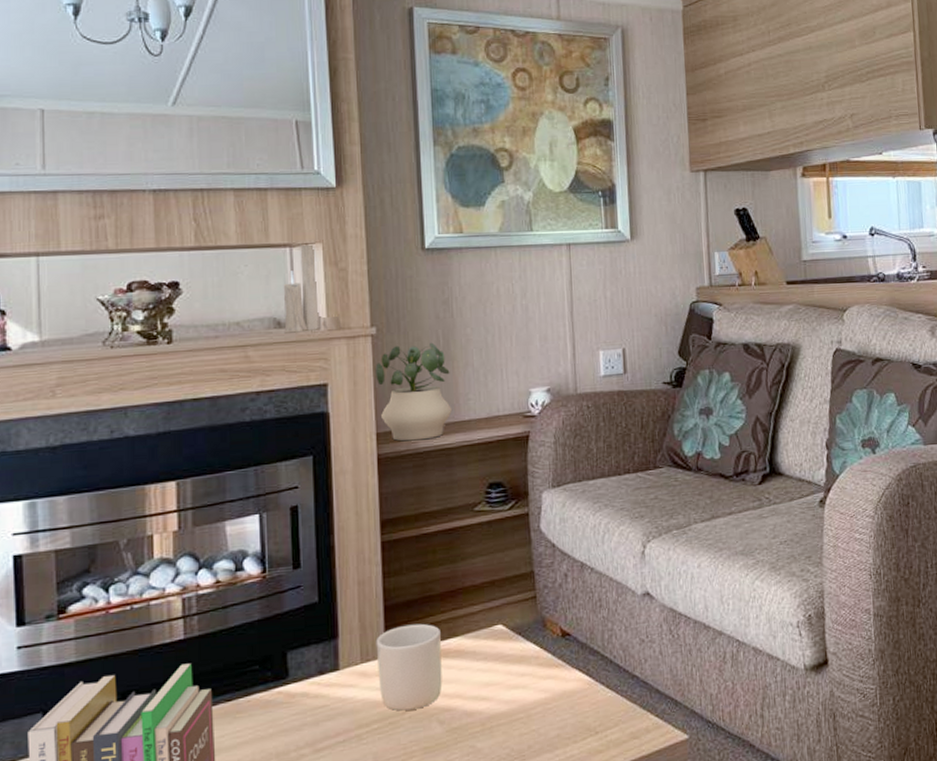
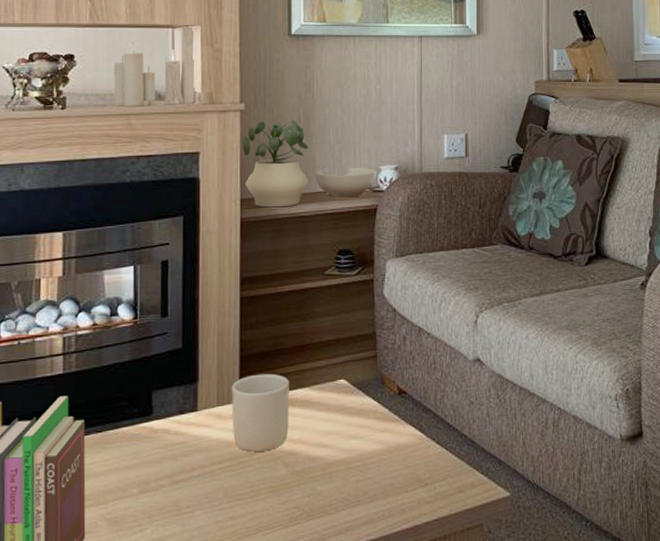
candle: none [226,274,276,338] -> present [114,51,156,107]
bowl: none [458,391,528,426] -> present [315,167,378,198]

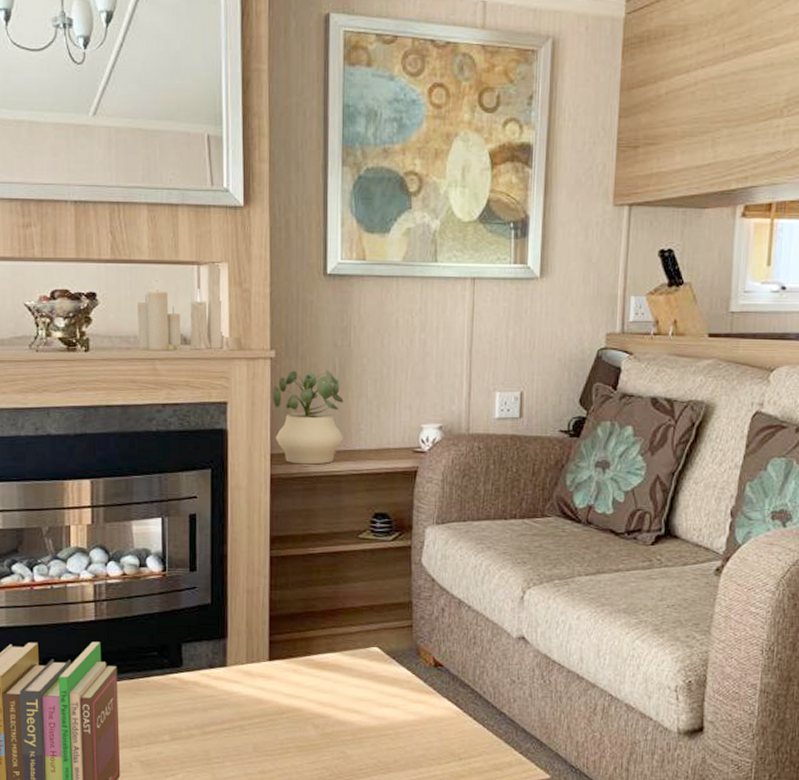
mug: present [231,373,290,452] -> none [260,635,321,711]
bowl: present [315,167,378,198] -> none [350,424,419,457]

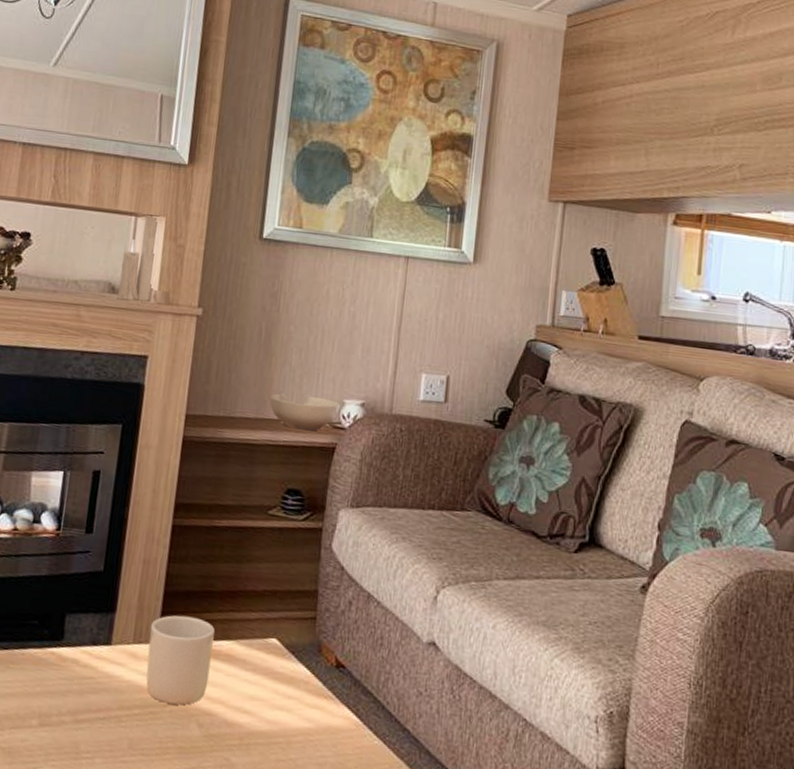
candle: present [138,289,182,351] -> none [65,236,112,300]
mug: none [260,635,321,711] -> present [146,615,216,705]
potted plant: present [273,369,345,465] -> none [193,330,267,431]
bowl: none [350,424,419,457] -> present [270,393,341,431]

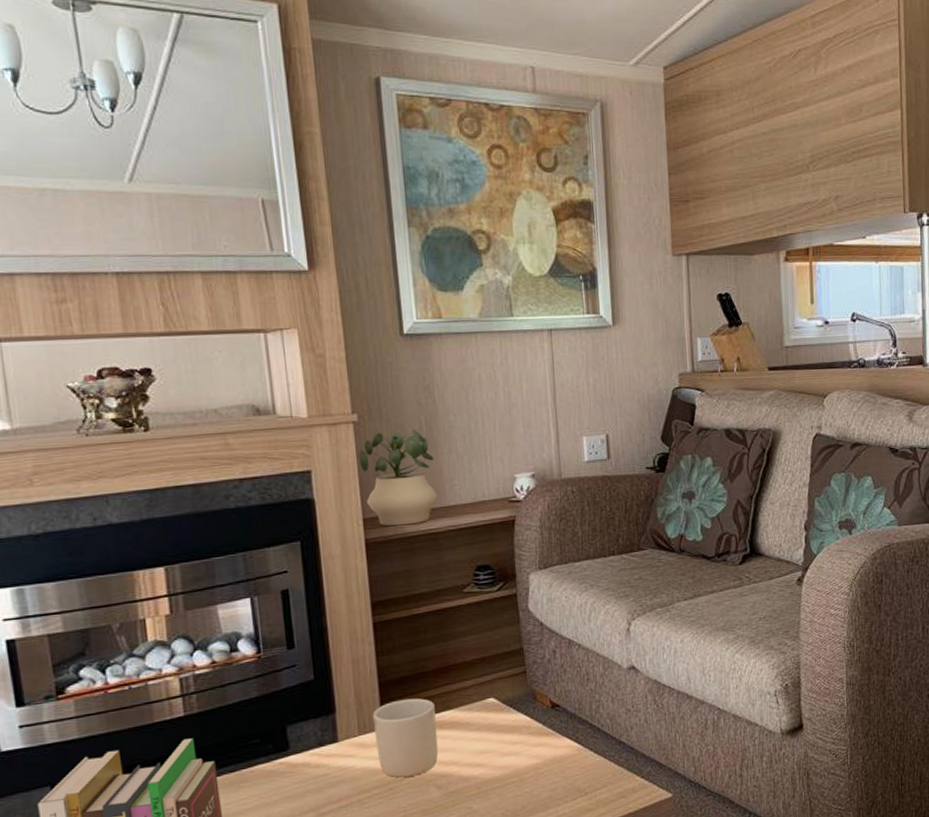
candle: present [116,214,171,305] -> none [260,329,323,421]
potted plant: none [193,330,267,431] -> present [359,429,439,527]
bowl: present [270,393,341,431] -> none [443,476,513,511]

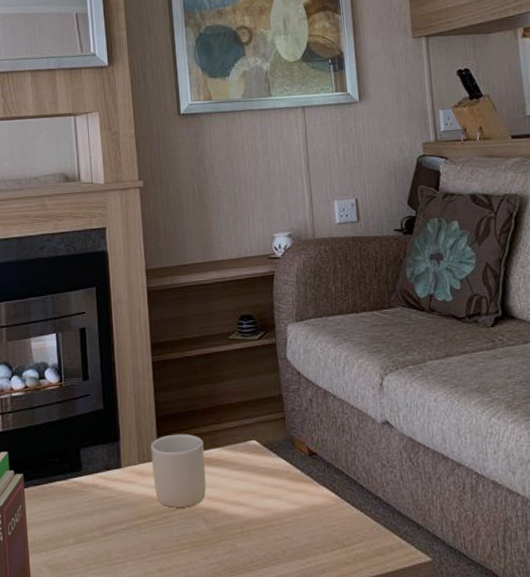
potted plant: present [359,429,439,527] -> none [143,193,208,277]

